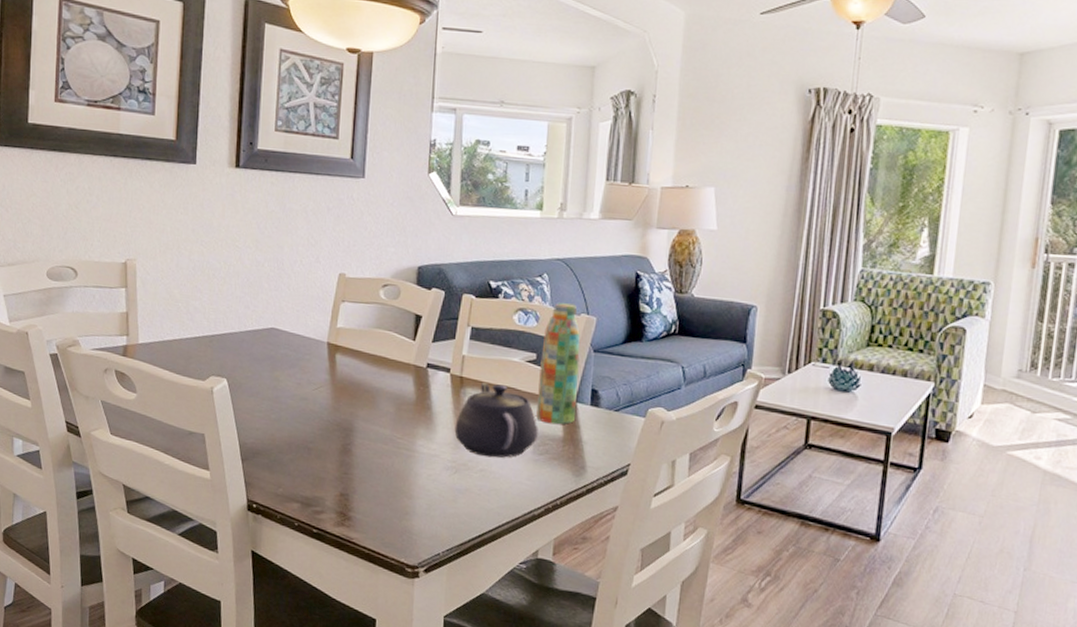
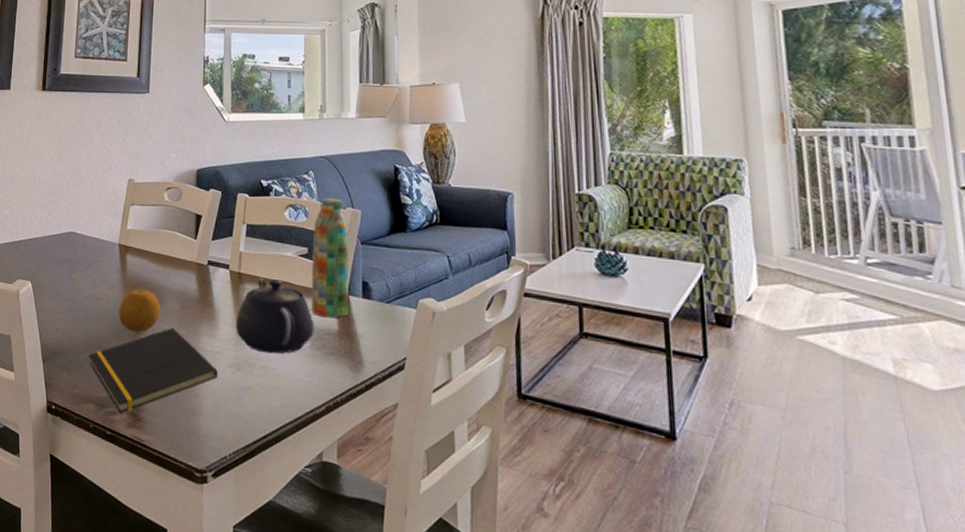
notepad: none [293,430,435,513] -> present [88,328,219,414]
fruit: none [327,389,374,435] -> present [118,288,161,333]

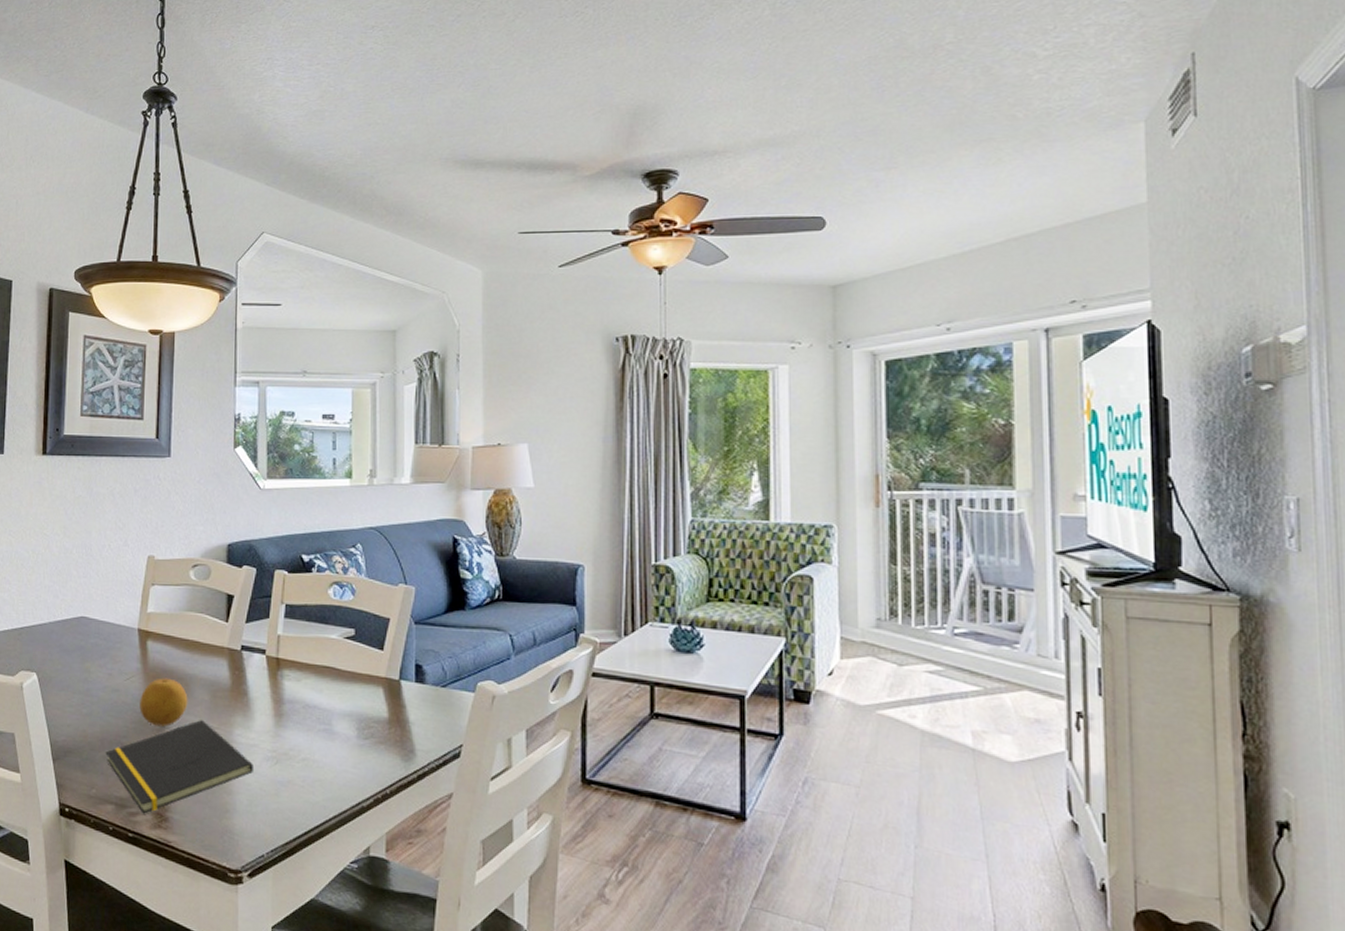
teapot: present [235,277,314,354] -> none [273,662,361,745]
water bottle: present [312,198,348,318] -> none [359,573,400,705]

